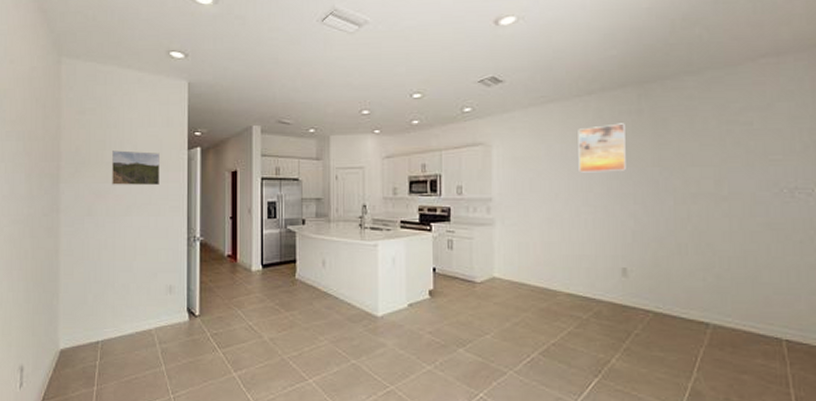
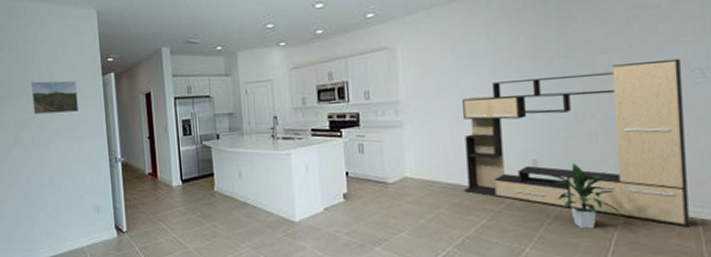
media console: none [552,176,775,347] -> present [462,58,689,227]
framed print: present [578,123,626,173] -> none [482,16,532,69]
indoor plant: none [637,274,708,343] -> present [548,163,621,229]

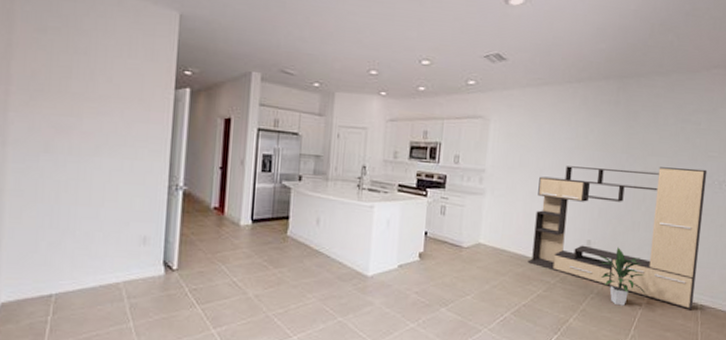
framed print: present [31,80,79,115] -> none [78,80,140,126]

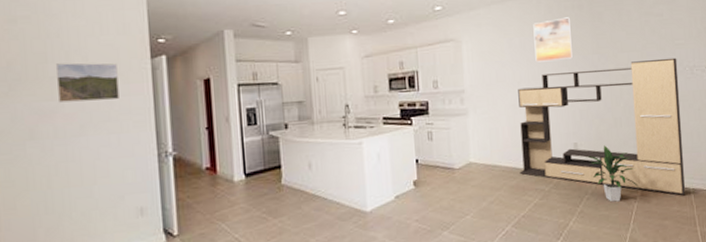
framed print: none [78,80,140,126] -> present [55,62,119,103]
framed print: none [562,111,604,155] -> present [533,17,573,62]

